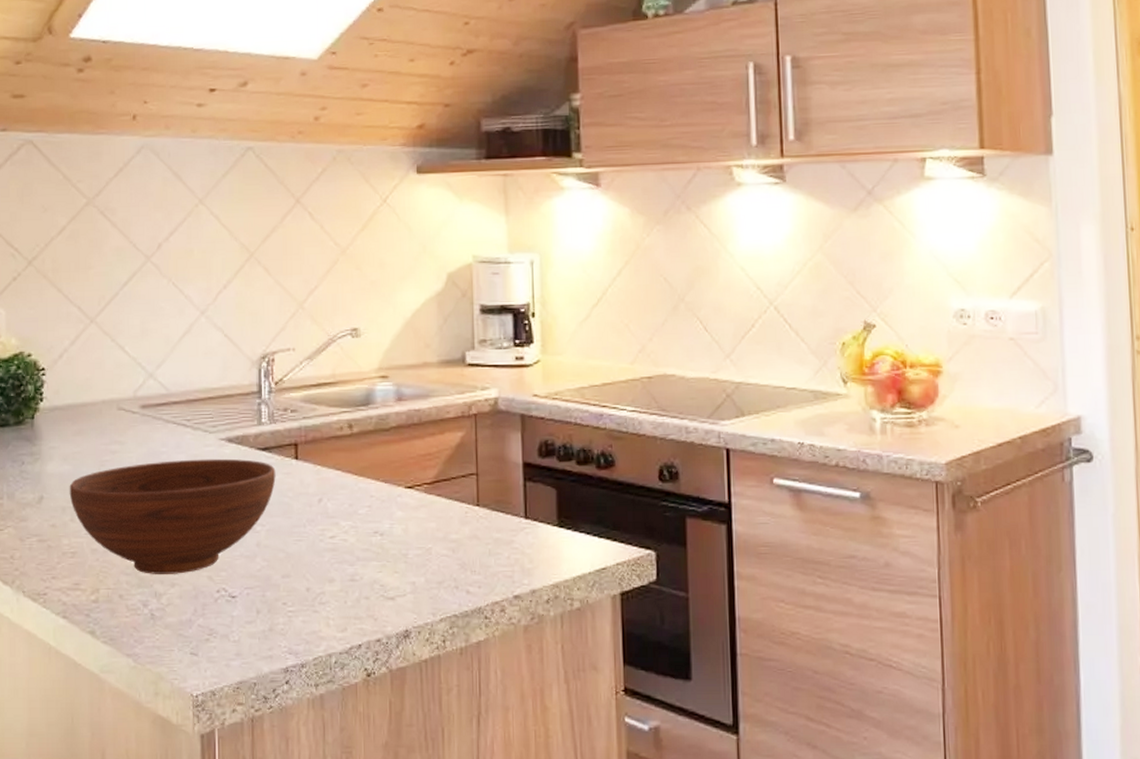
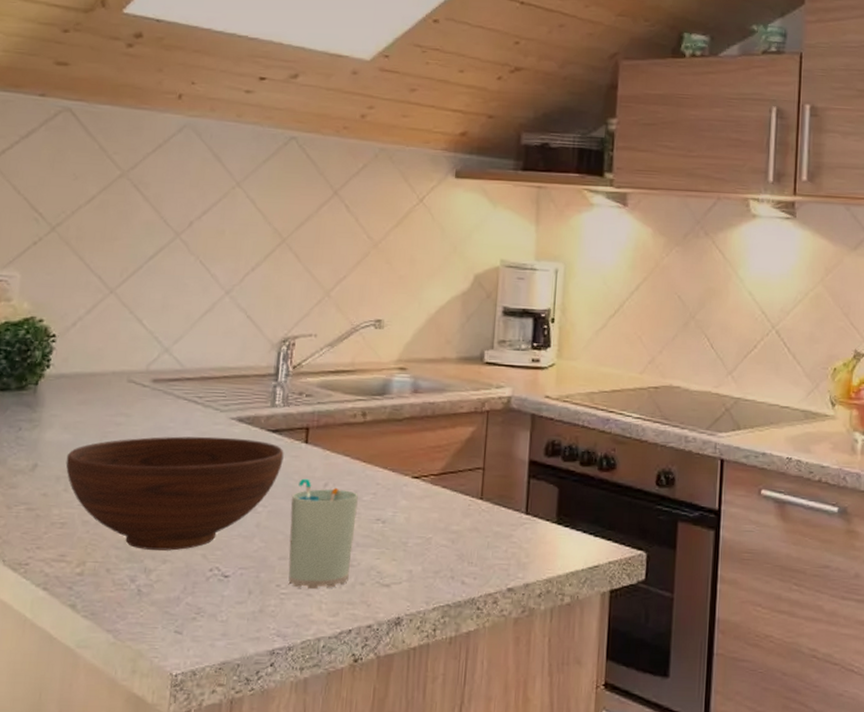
cup: none [287,495,354,606] -> present [288,478,358,590]

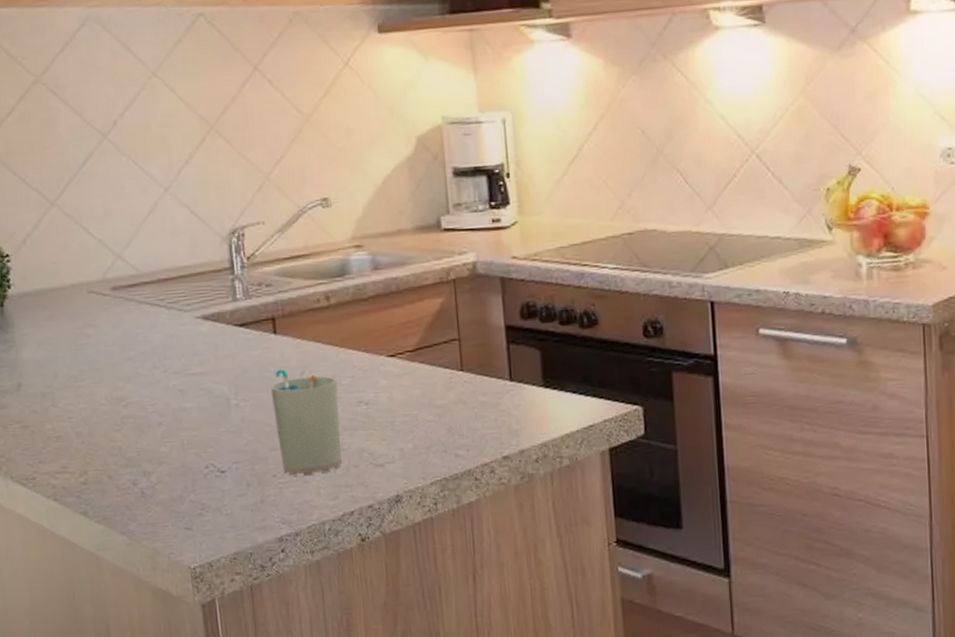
bowl: present [66,436,284,551] -> none [46,336,256,454]

